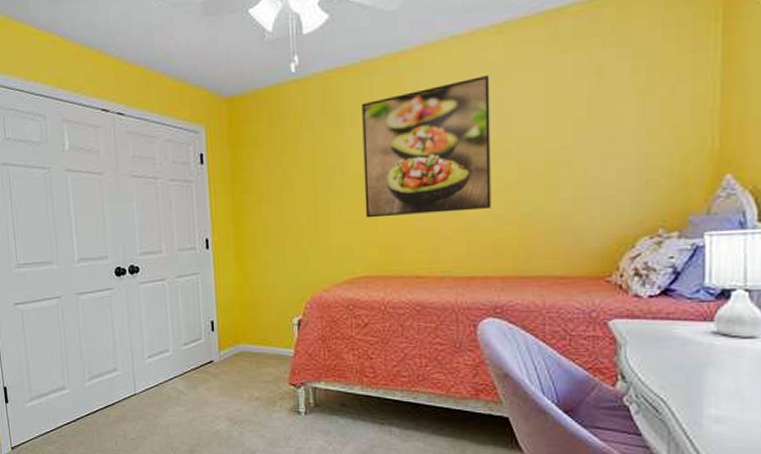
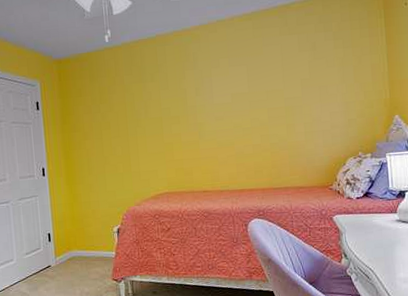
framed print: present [362,75,491,218] -> none [158,48,252,149]

